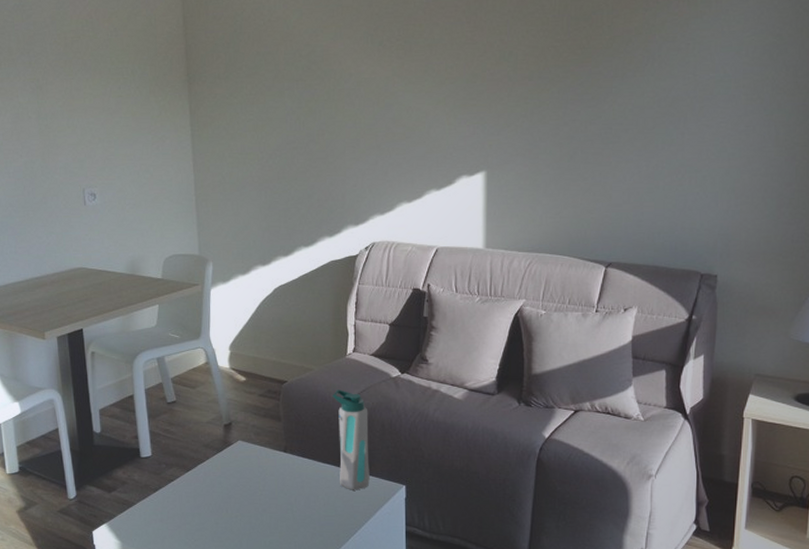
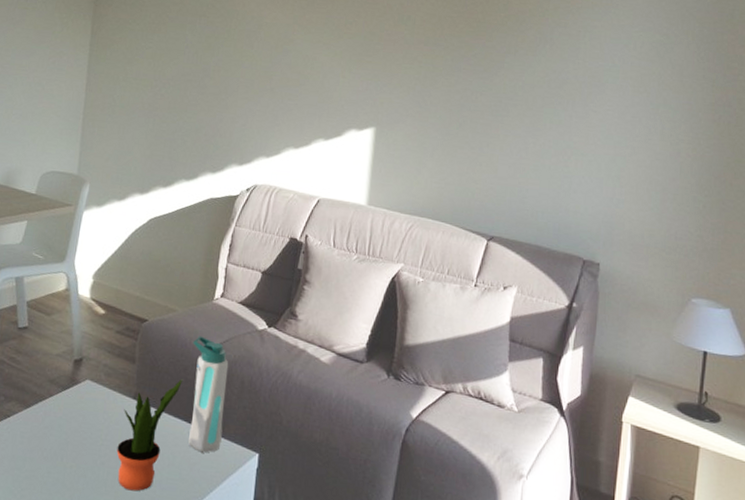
potted plant: none [275,430,328,530] -> present [116,379,184,491]

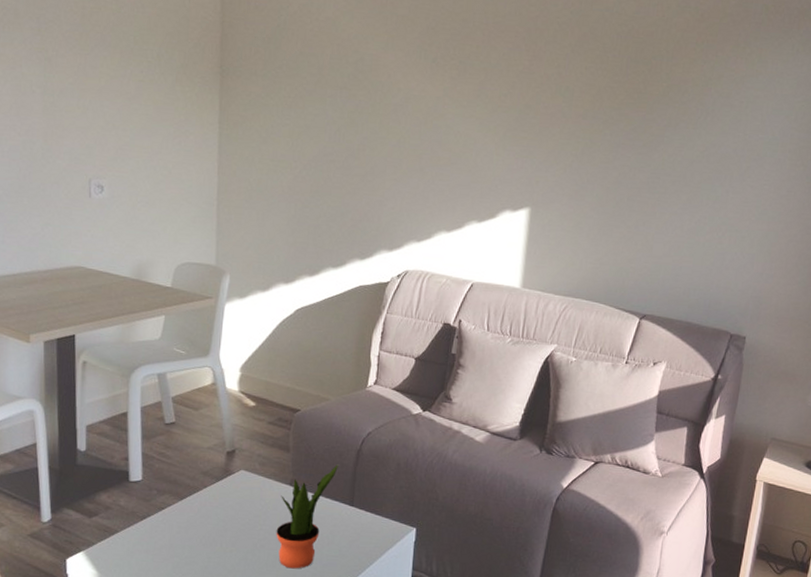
water bottle: present [187,336,229,453] -> none [346,423,384,531]

